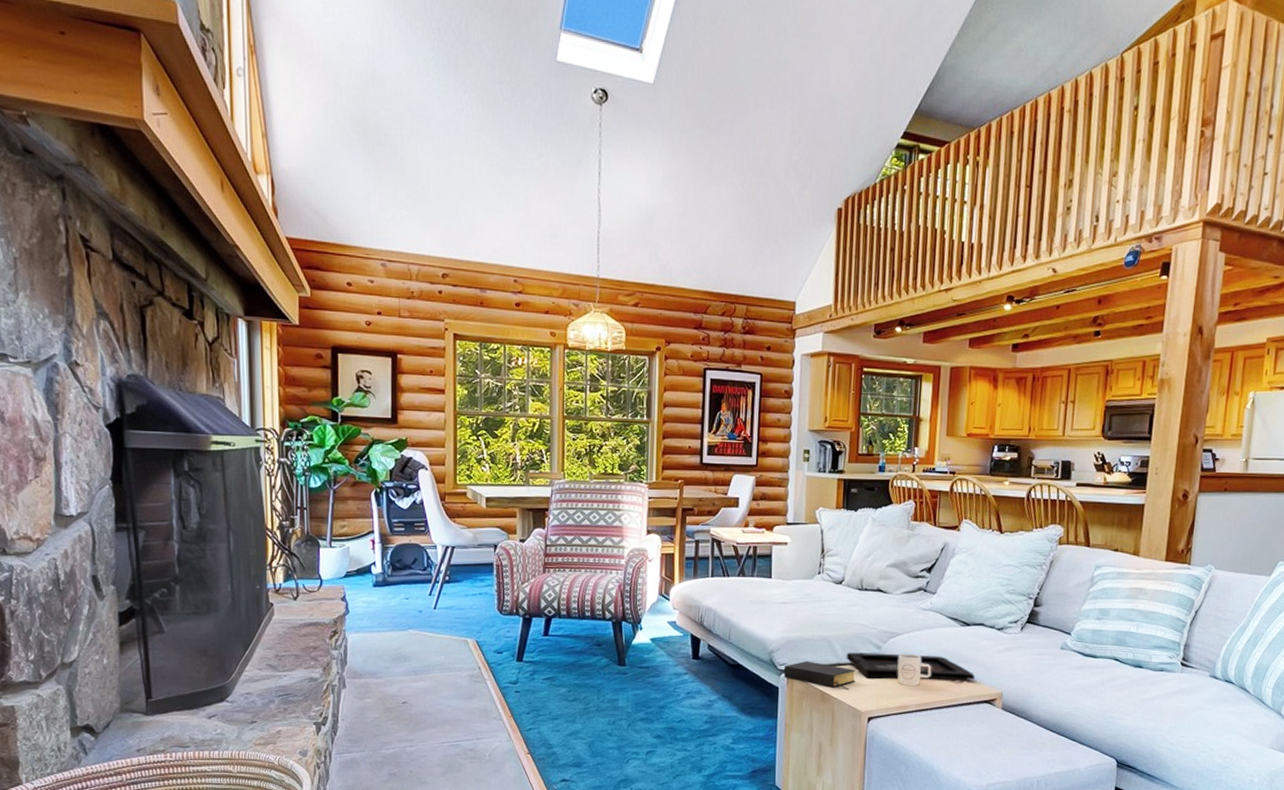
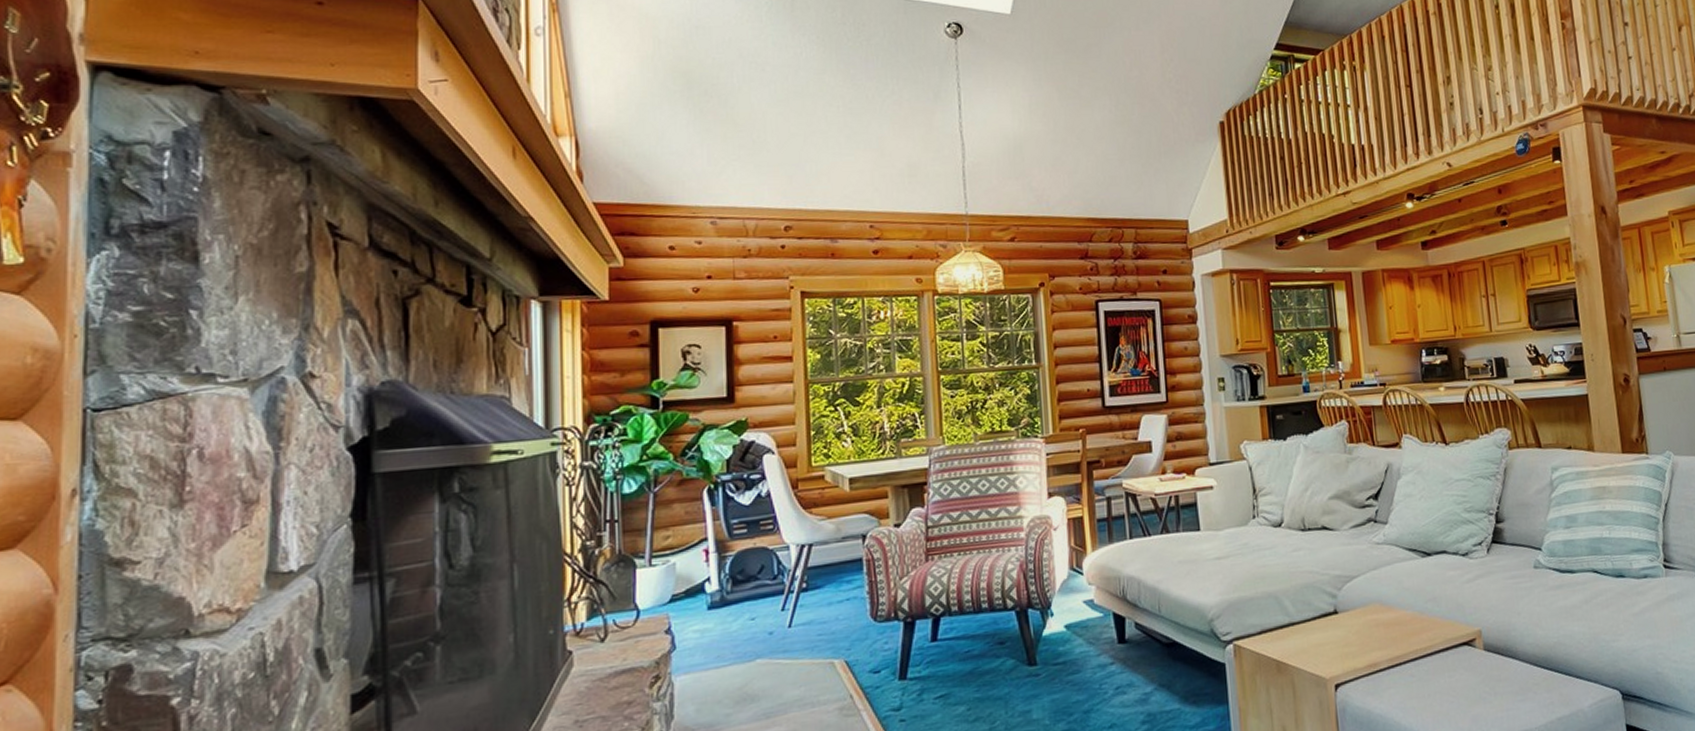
bible: present [783,660,856,690] -> none [1228,625,1314,655]
decorative tray: present [846,652,976,681] -> none [1298,596,1448,637]
mug: present [897,654,932,687] -> none [1357,598,1399,639]

